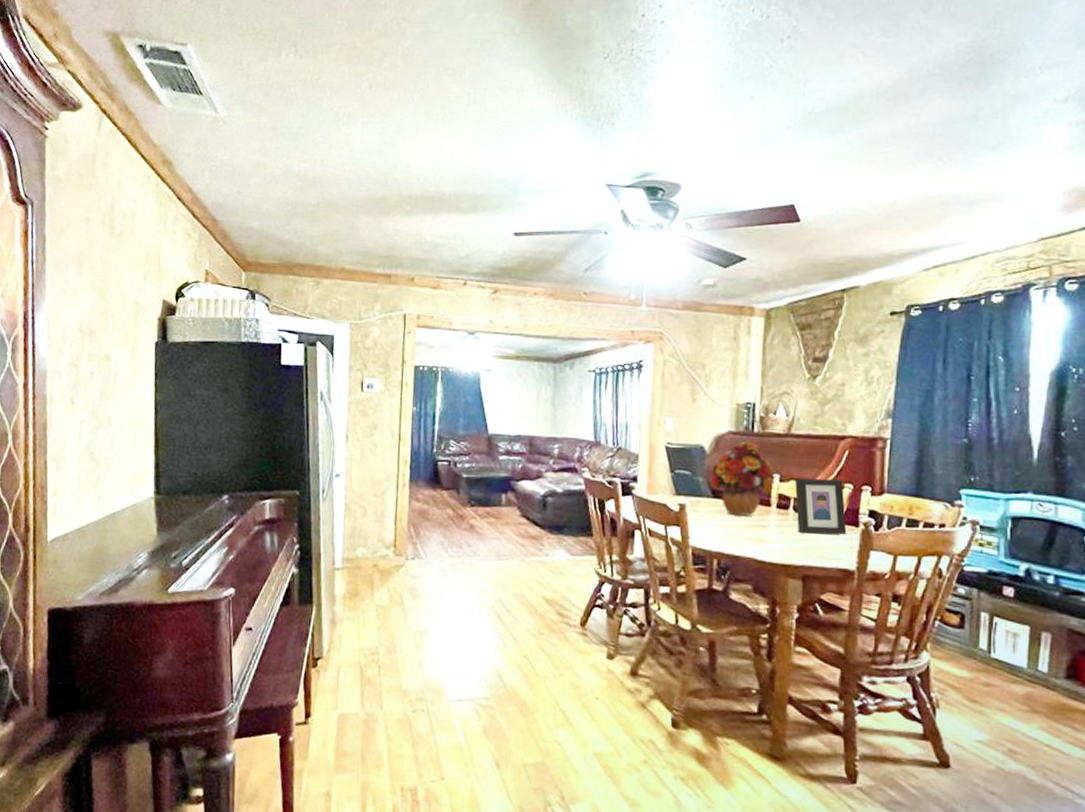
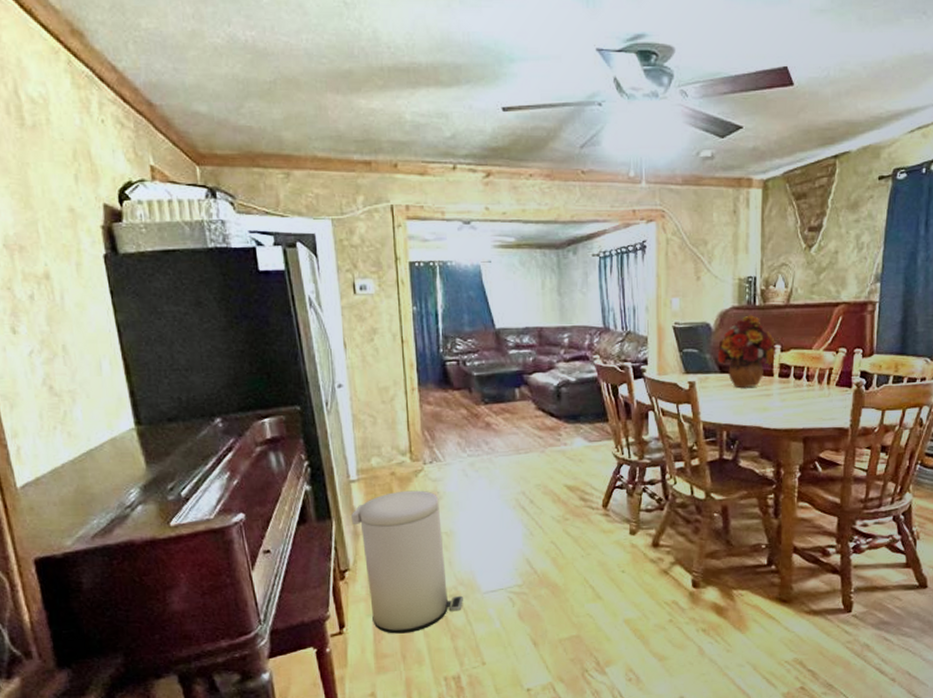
pedal bin: none [330,584,430,733] -> present [350,490,464,634]
picture frame: present [795,478,847,535] -> none [795,345,842,398]

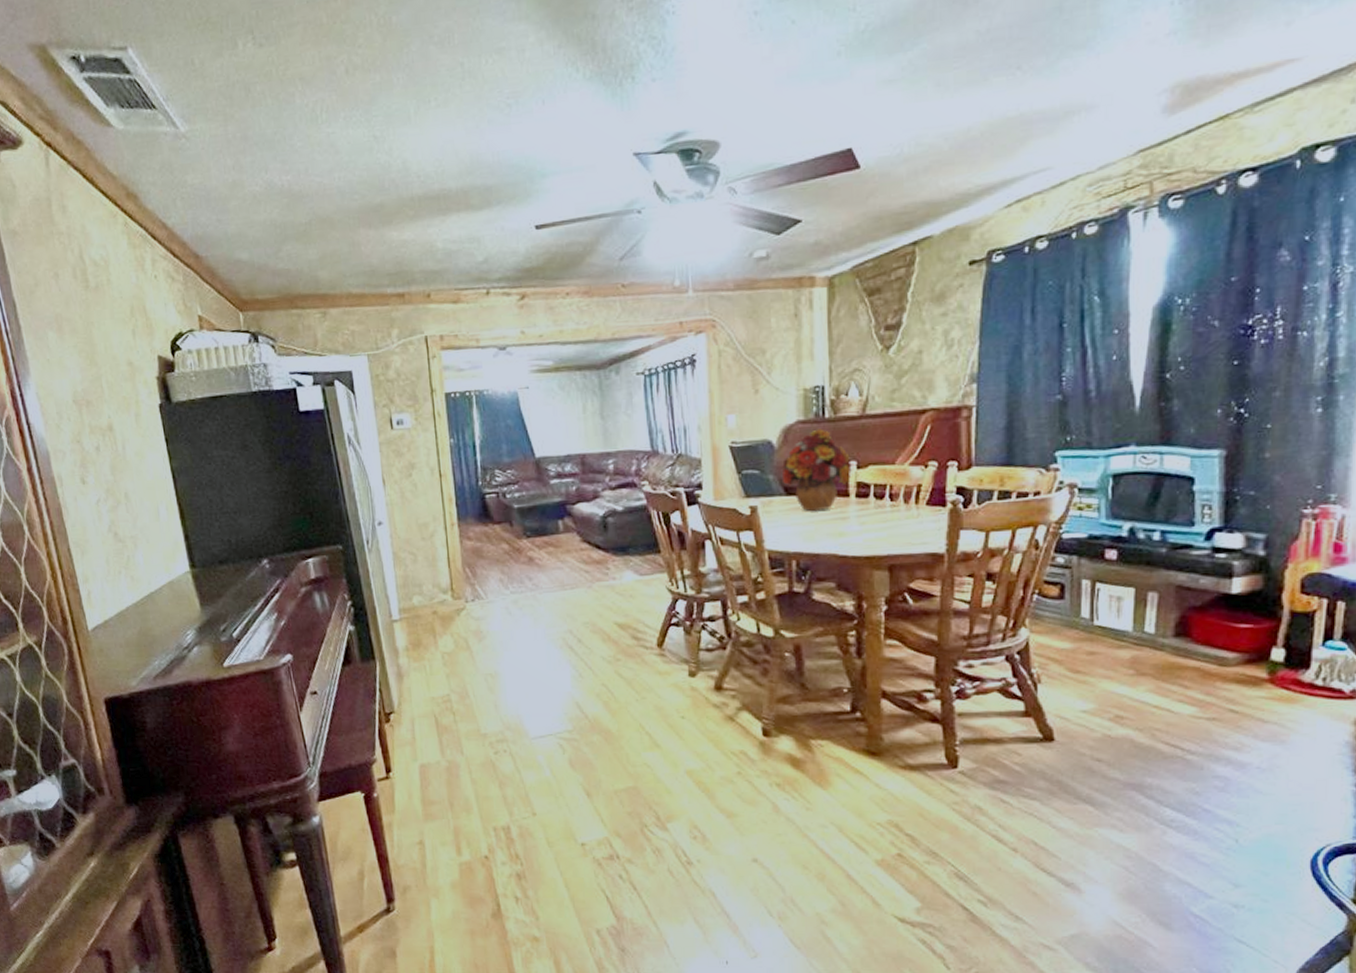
pedal bin: present [350,490,464,634] -> none [394,629,512,780]

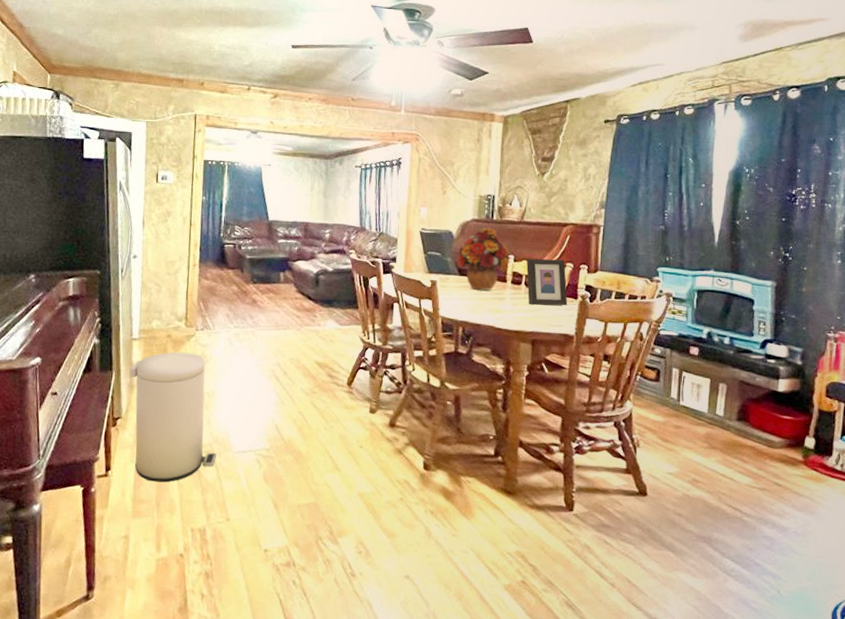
pedal bin: none [394,629,512,780] -> present [128,352,217,483]
picture frame: none [874,458,934,521] -> present [526,258,568,306]

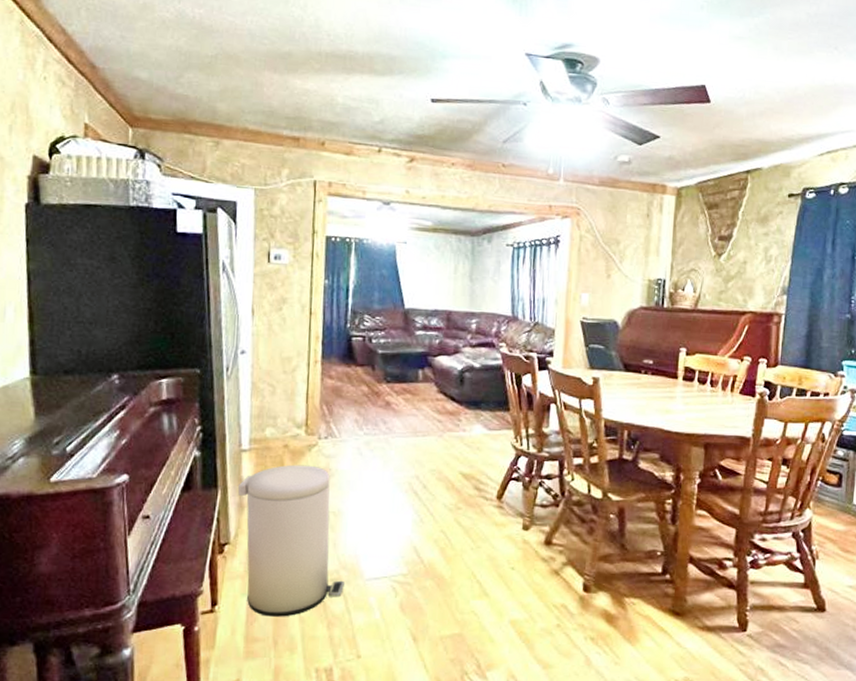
flower arrangement: present [457,227,510,290] -> none [622,316,682,388]
picture frame: present [526,258,568,306] -> none [700,351,745,405]

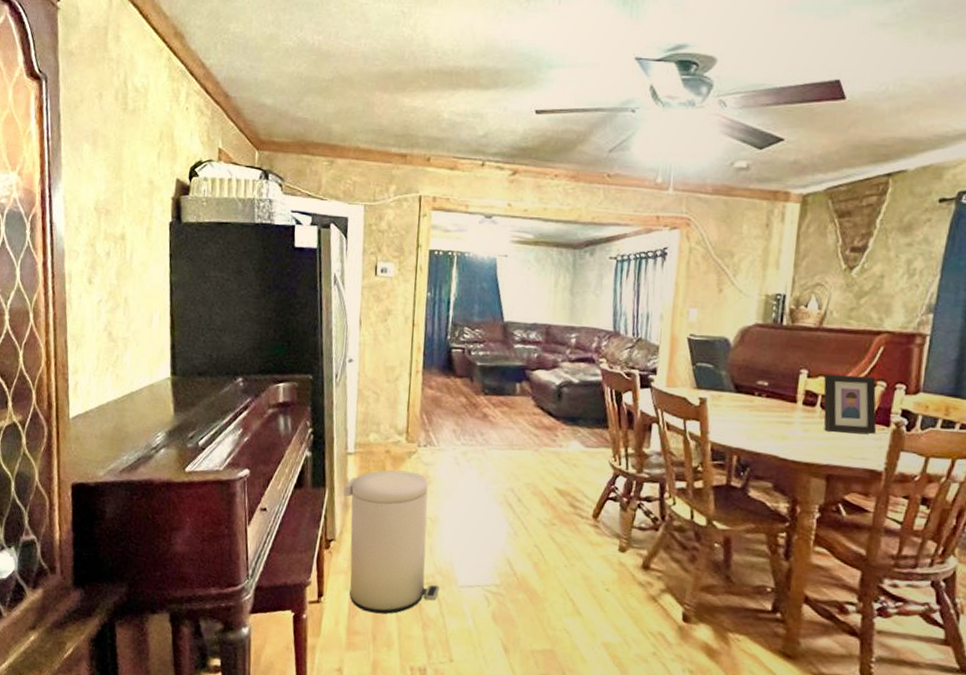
picture frame: none [700,351,745,405] -> present [823,374,877,434]

